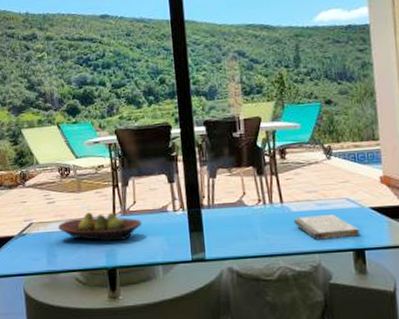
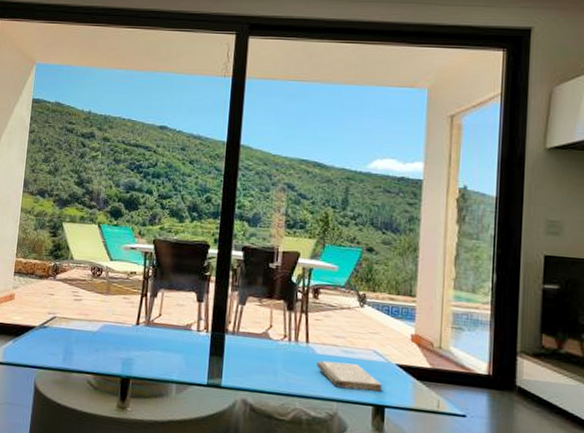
fruit bowl: present [57,212,143,242] -> none [79,316,164,352]

